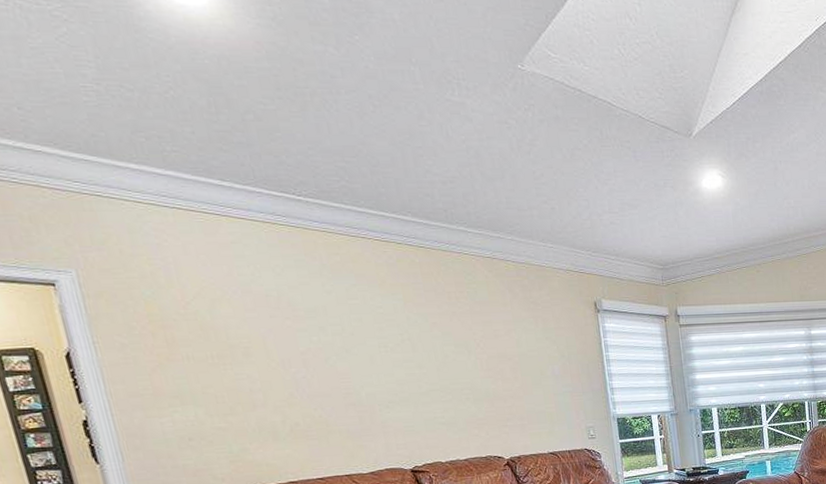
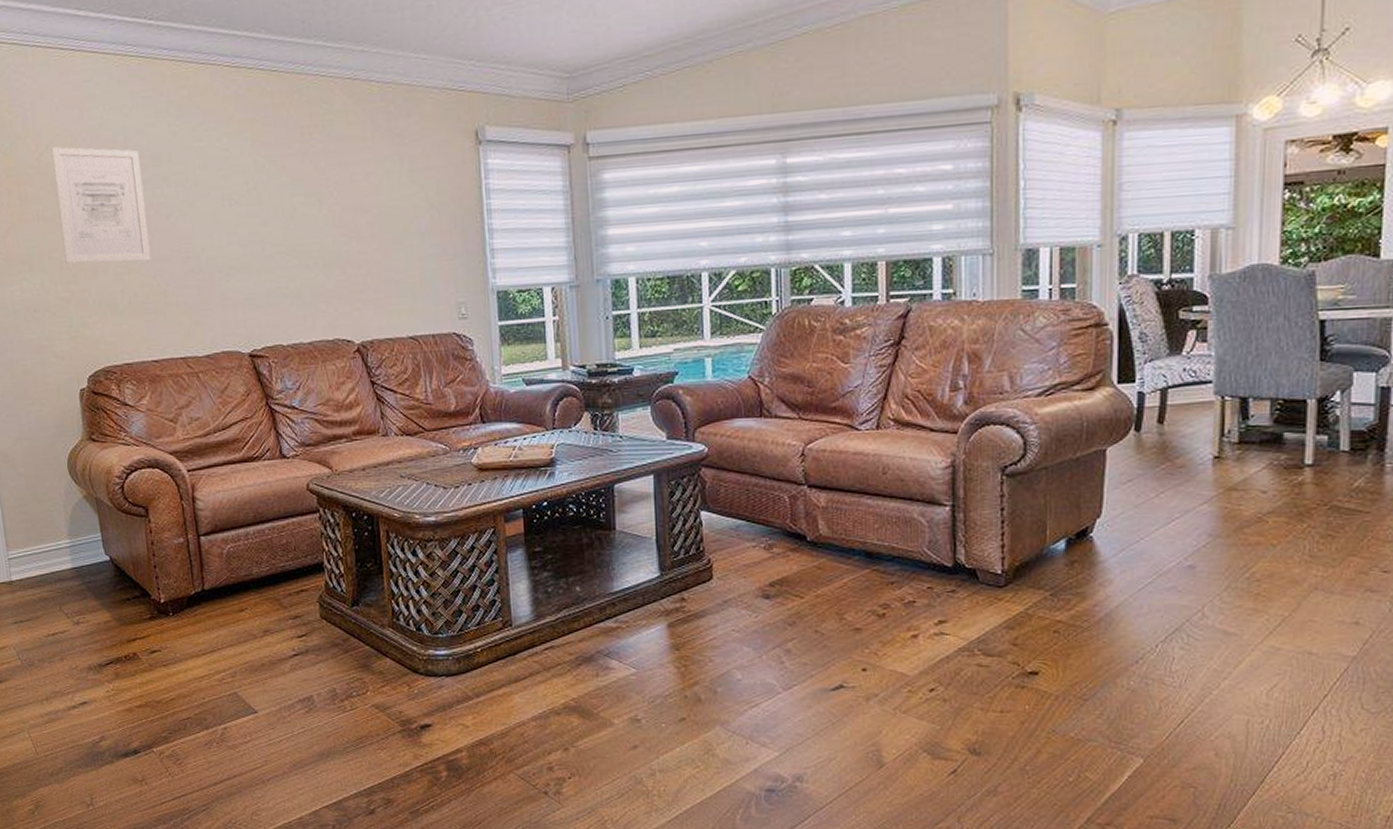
wall art: none [199,297,312,398] -> present [51,147,151,264]

